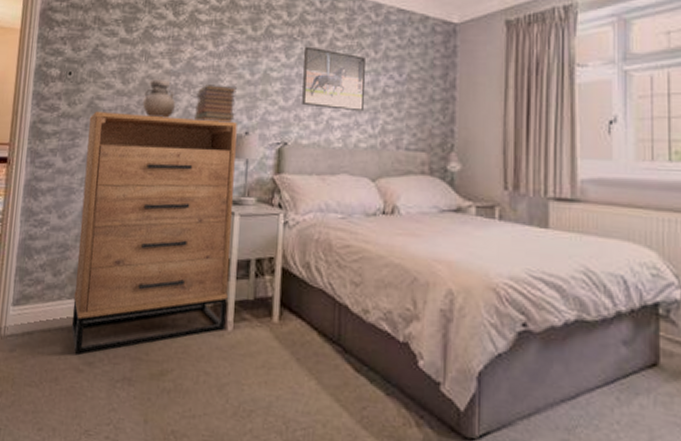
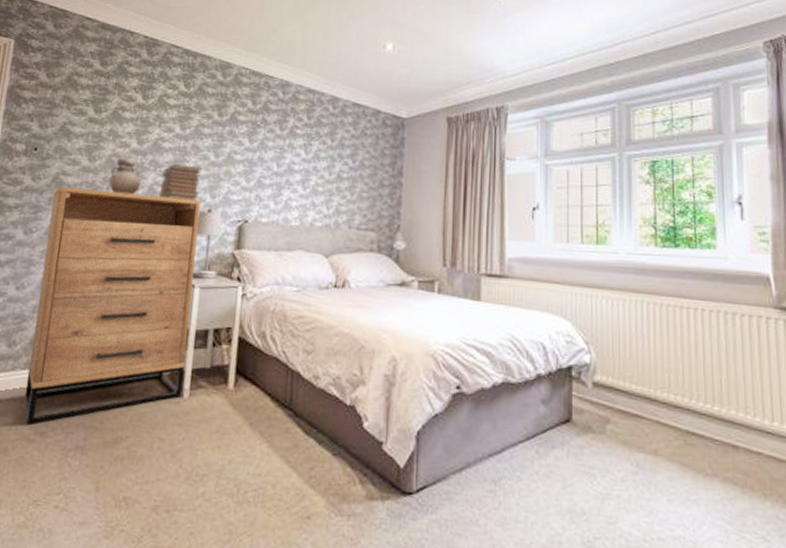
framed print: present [302,46,366,112] -> none [263,133,323,194]

